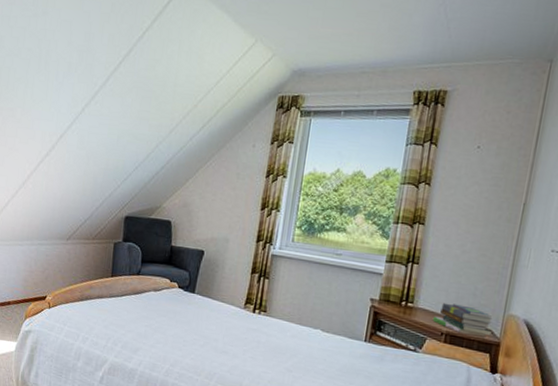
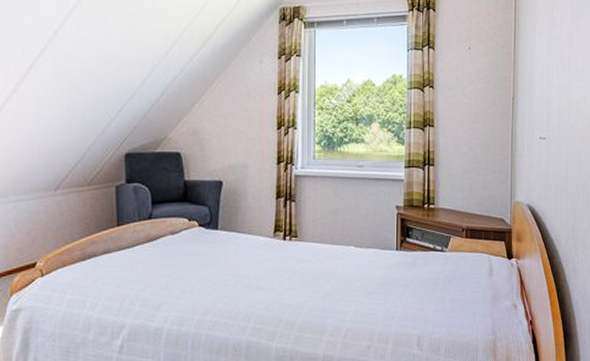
books: present [432,302,493,339] -> none [453,199,503,228]

